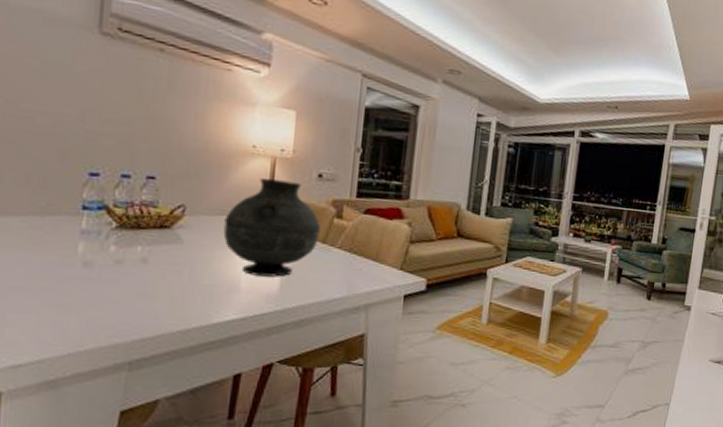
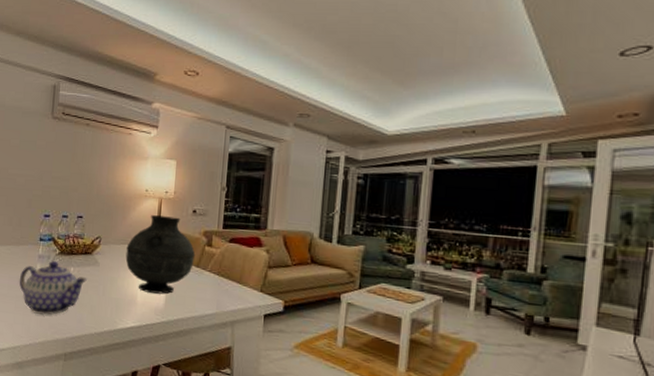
teapot: none [46,236,164,313] -> present [19,260,87,315]

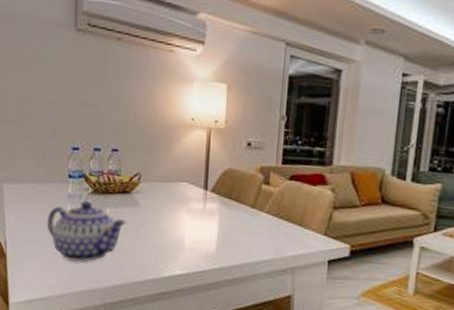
vase: present [125,215,196,294] -> none [170,148,251,239]

